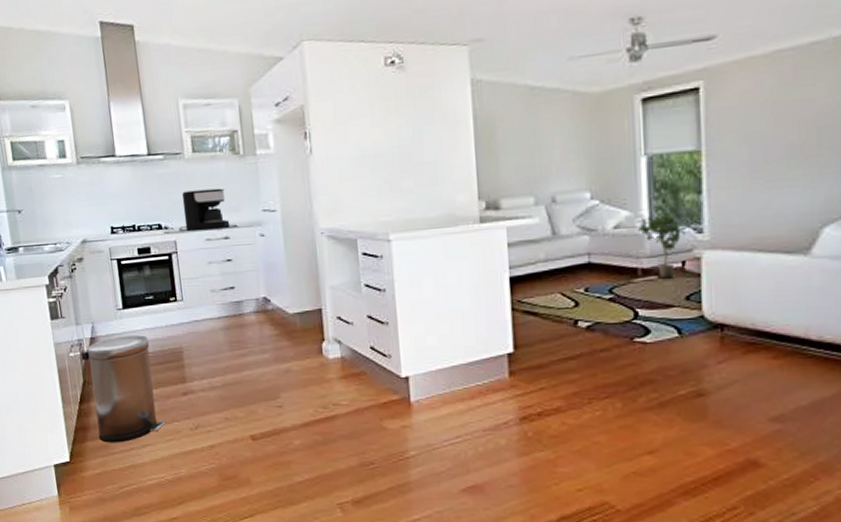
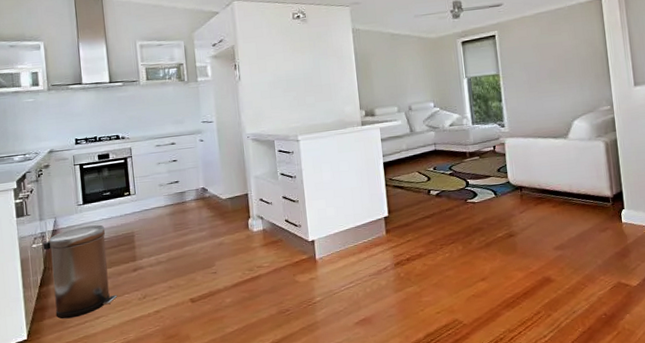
coffee maker: present [162,188,239,234] -> none [119,106,183,143]
potted plant: present [636,212,686,279] -> none [463,114,495,159]

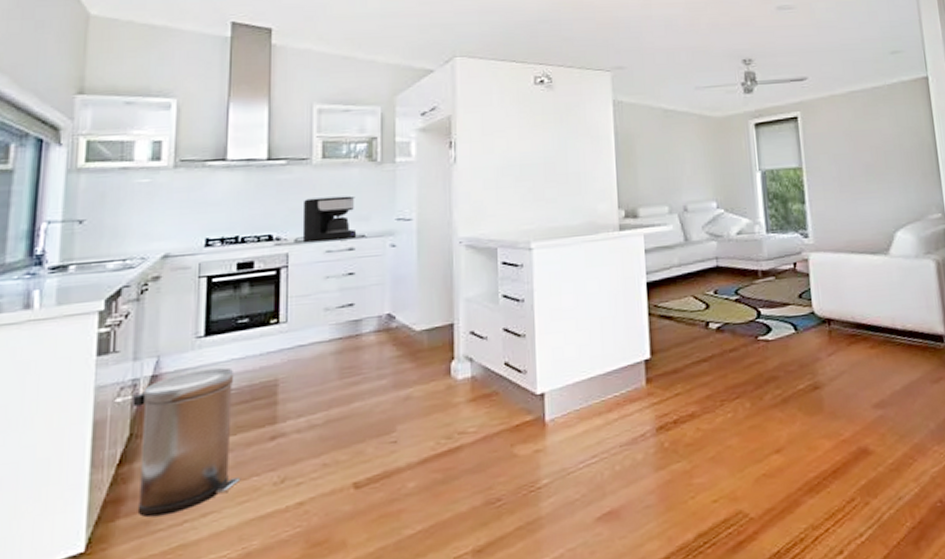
coffee maker: none [119,106,183,143] -> present [272,196,367,246]

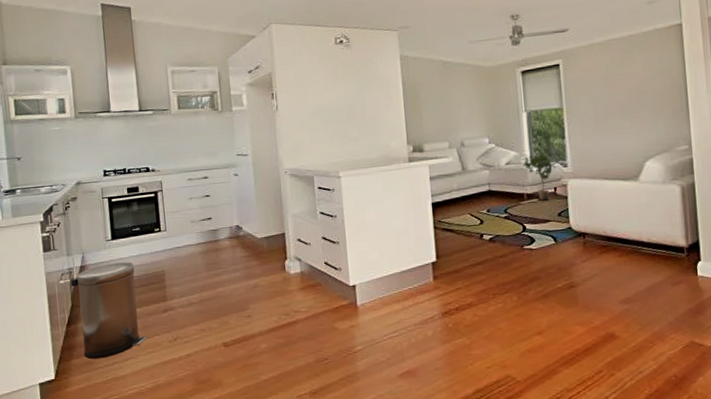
coffee maker: present [272,196,367,246] -> none [149,137,216,175]
potted plant: none [755,219,795,279] -> present [521,152,556,201]

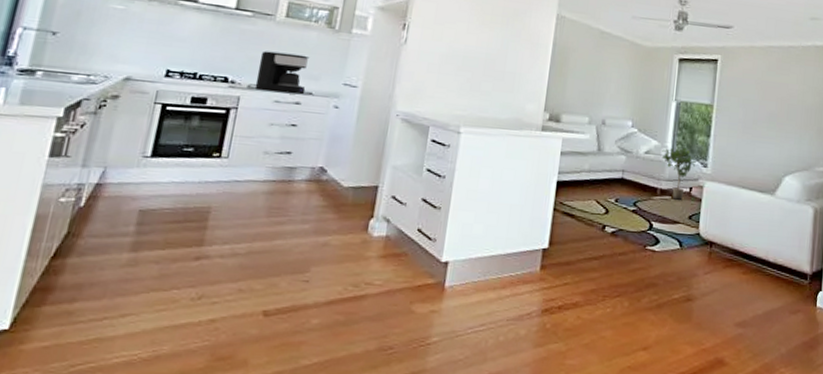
pedal bin: present [70,262,148,359] -> none [63,186,173,310]
coffee maker: none [149,137,216,175] -> present [226,51,314,96]

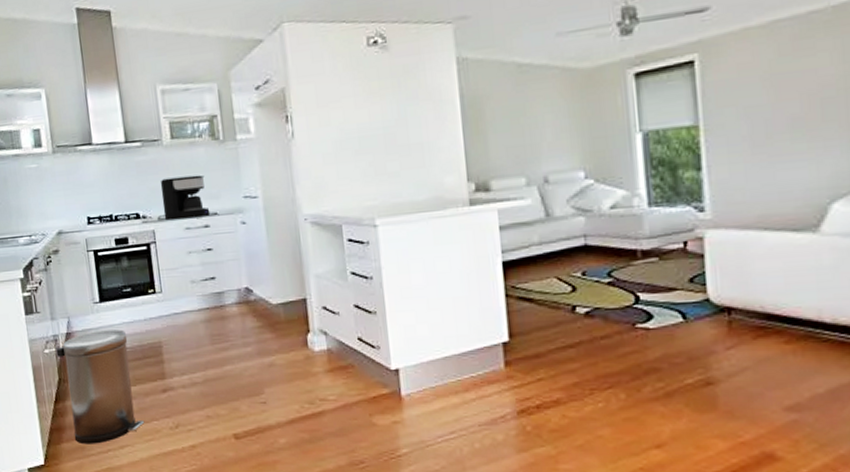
pedal bin: none [63,186,173,310] -> present [56,329,145,444]
potted plant: present [661,147,696,200] -> none [634,190,687,261]

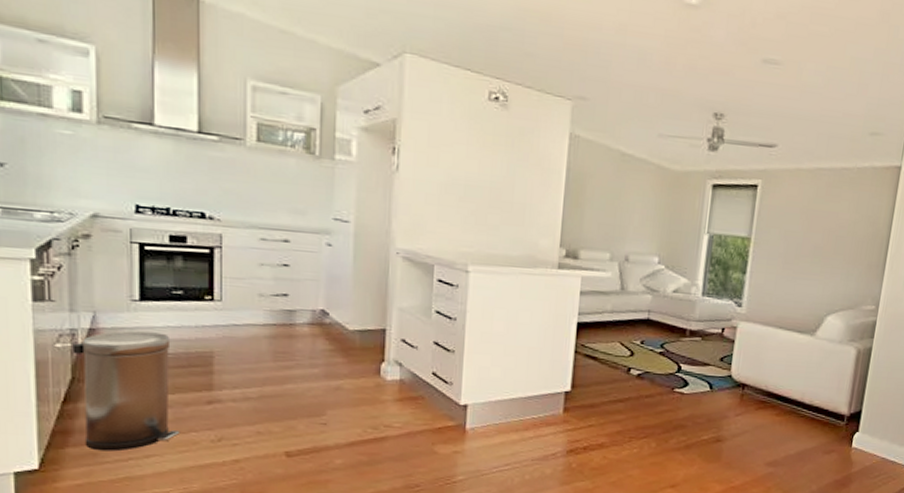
coffee maker: present [140,175,219,223] -> none [204,181,303,232]

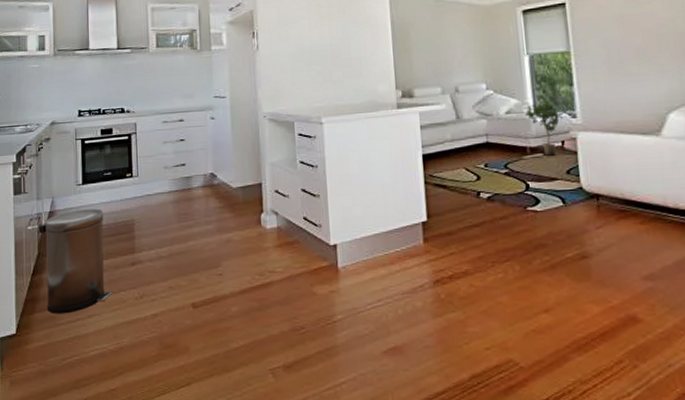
potted plant: none [691,285,730,341] -> present [523,100,563,156]

